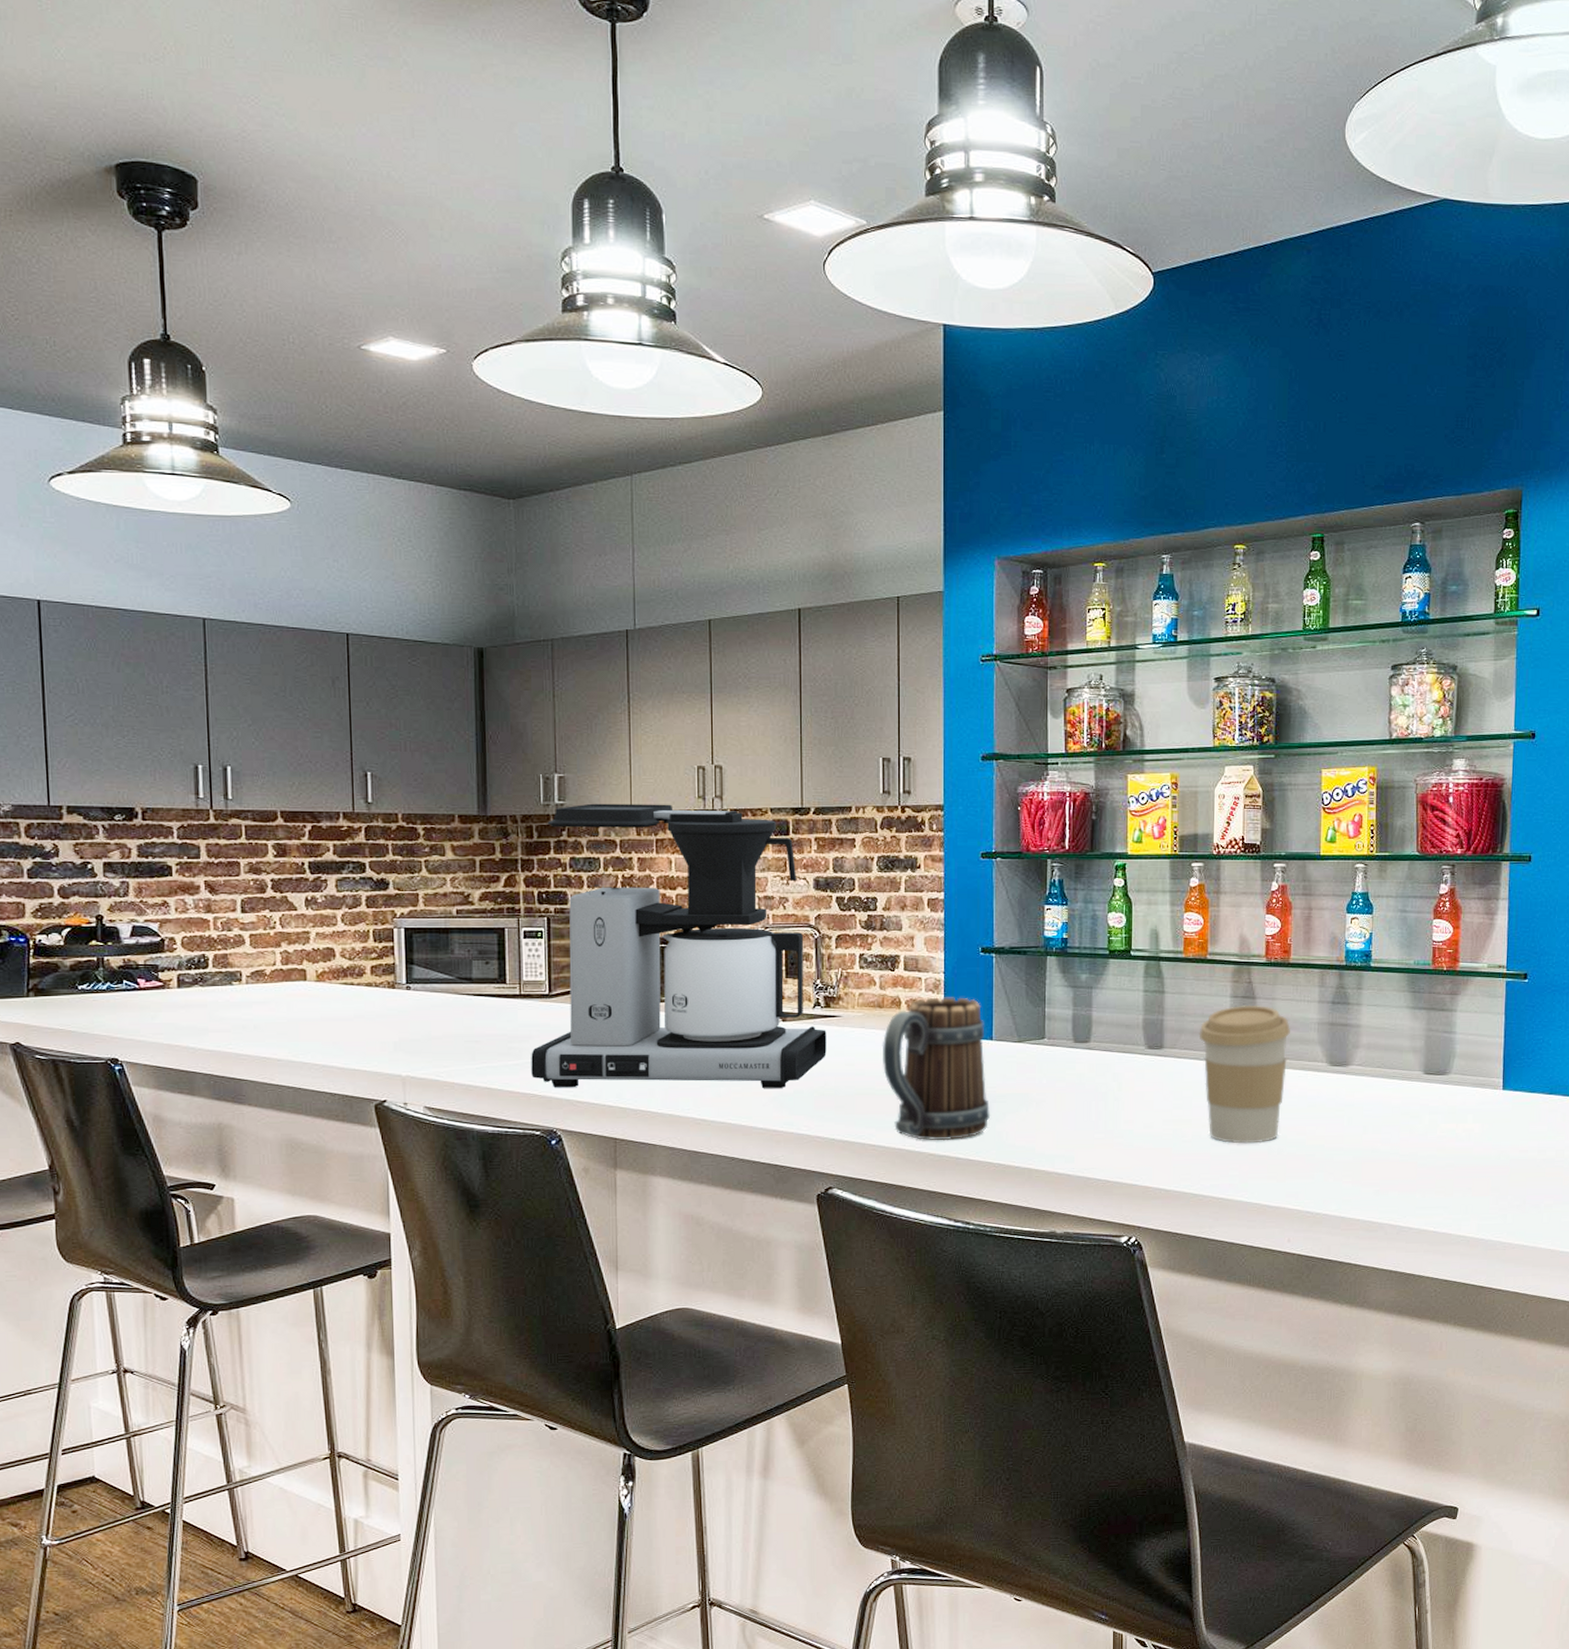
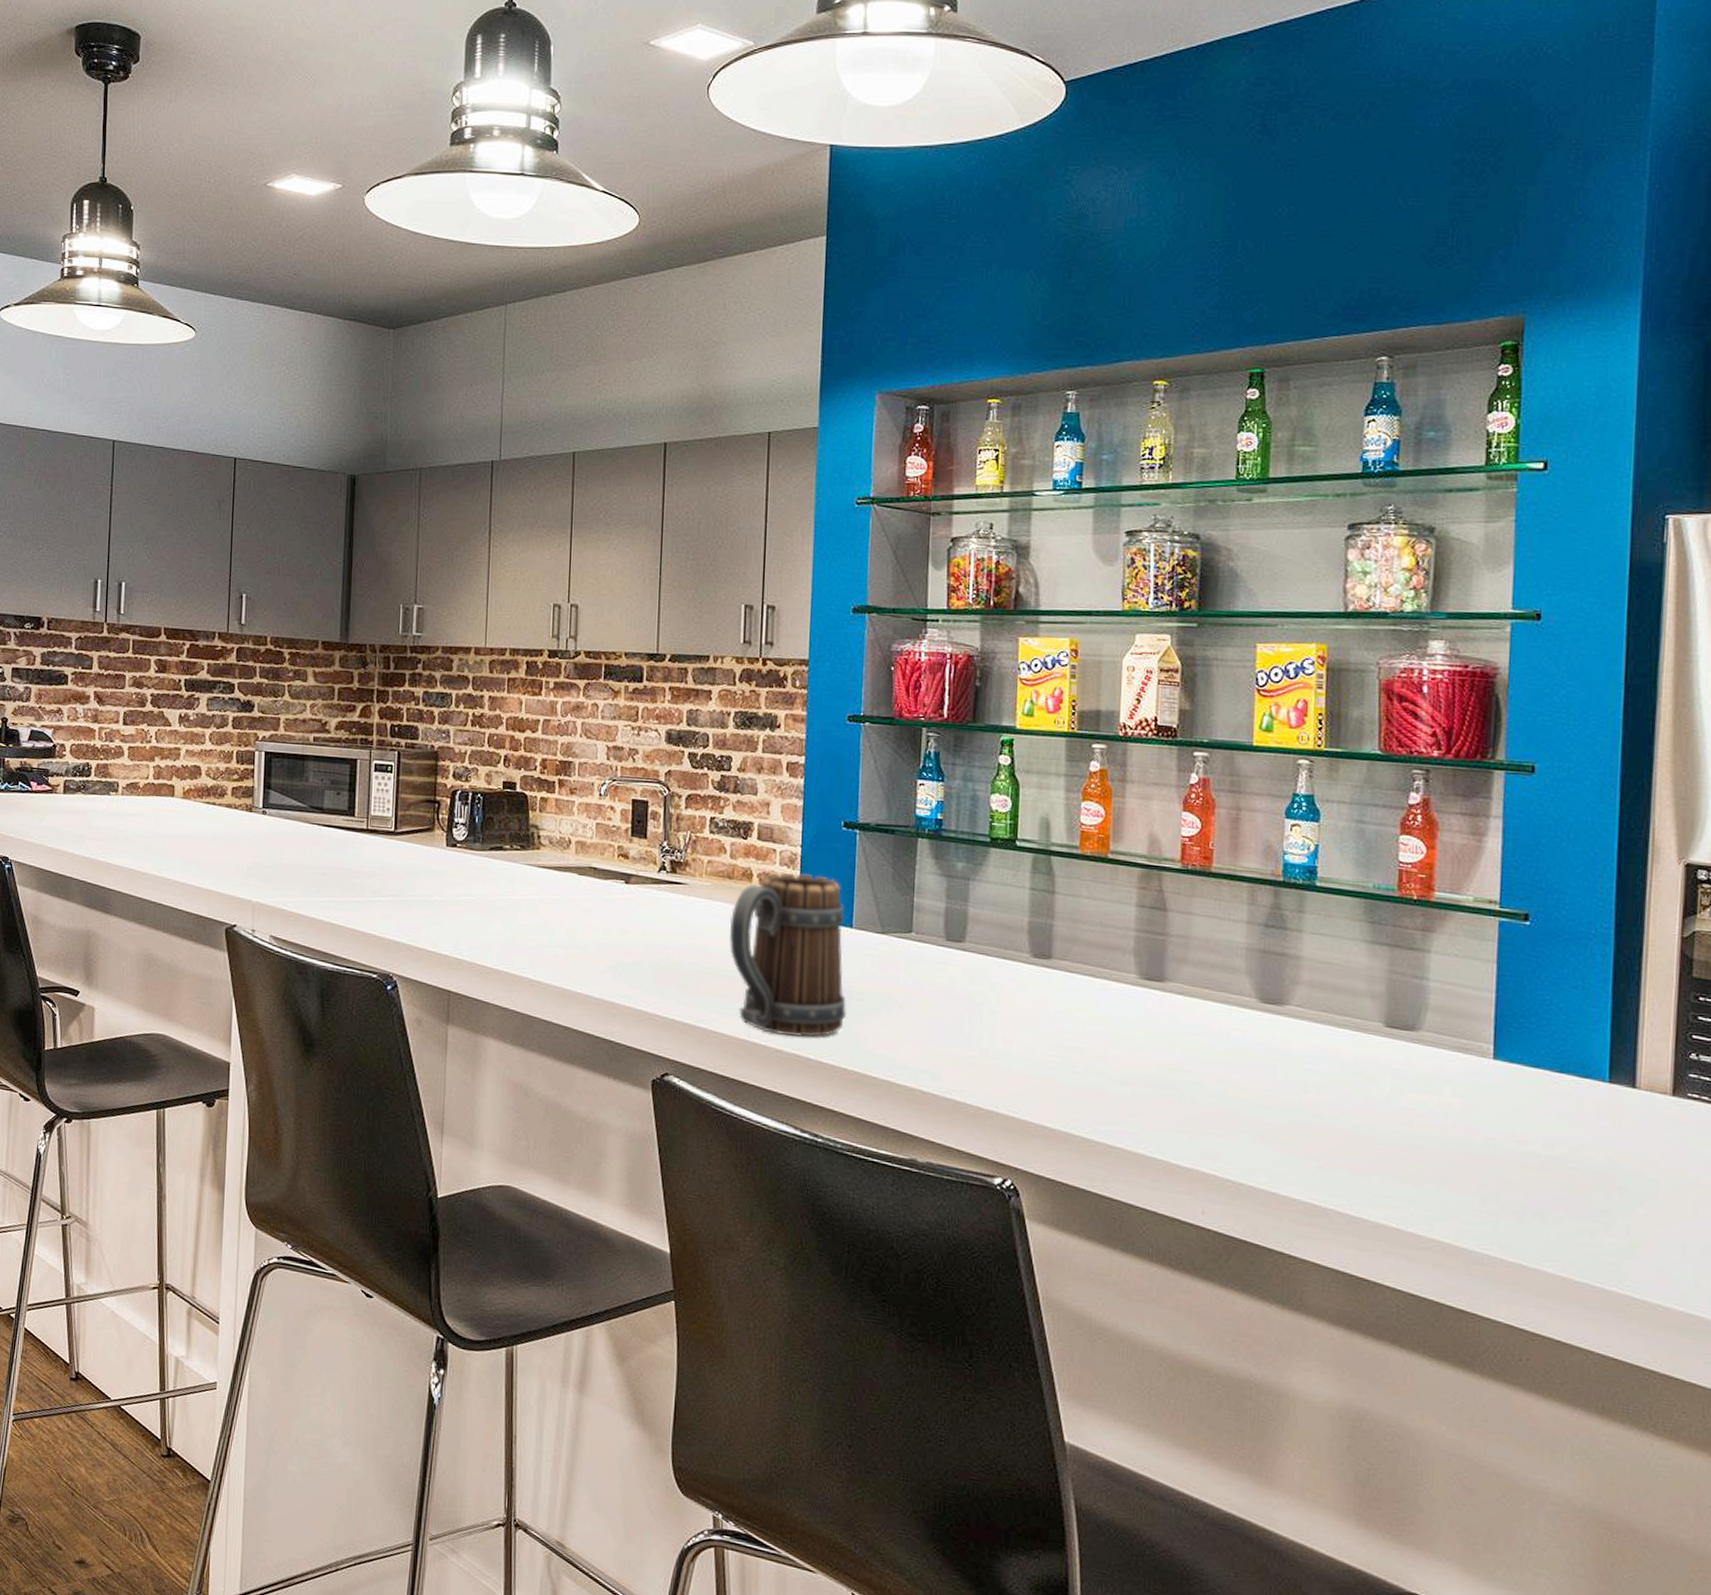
coffee maker: present [531,803,827,1088] -> none [372,637,671,957]
coffee cup: present [1199,1004,1290,1144] -> none [1095,917,1210,1087]

